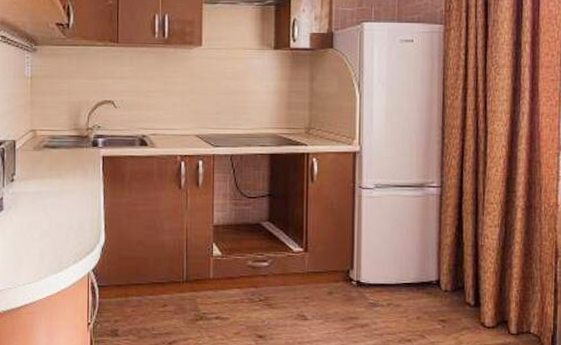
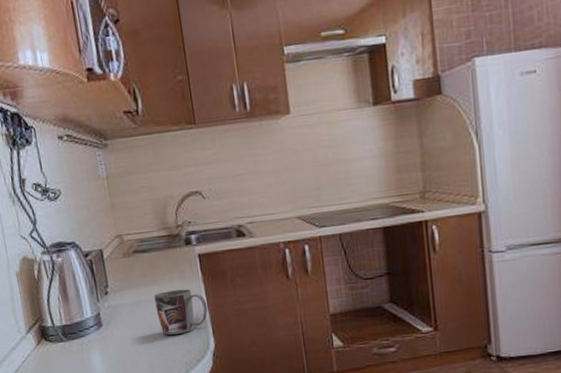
mug: none [56,185,104,226] -> present [154,289,208,335]

